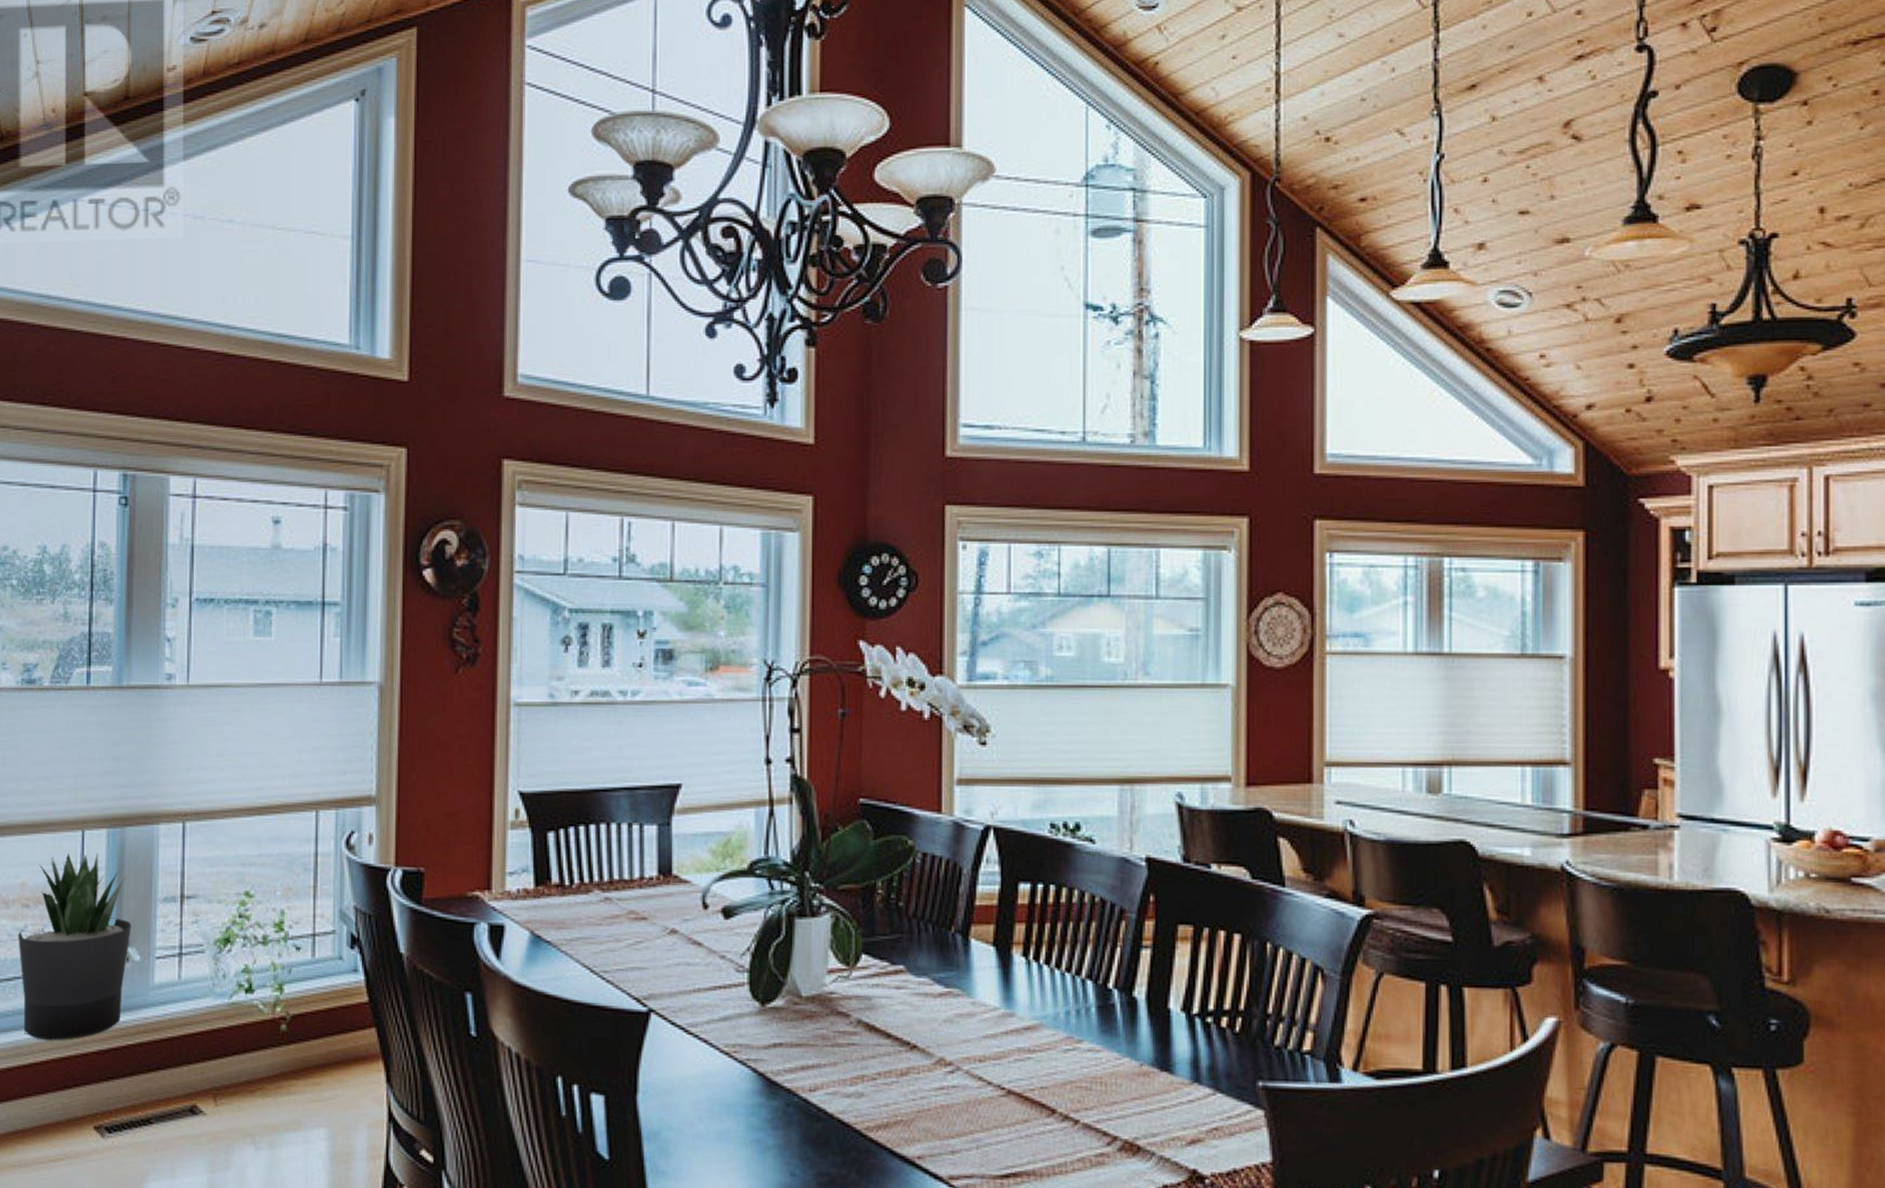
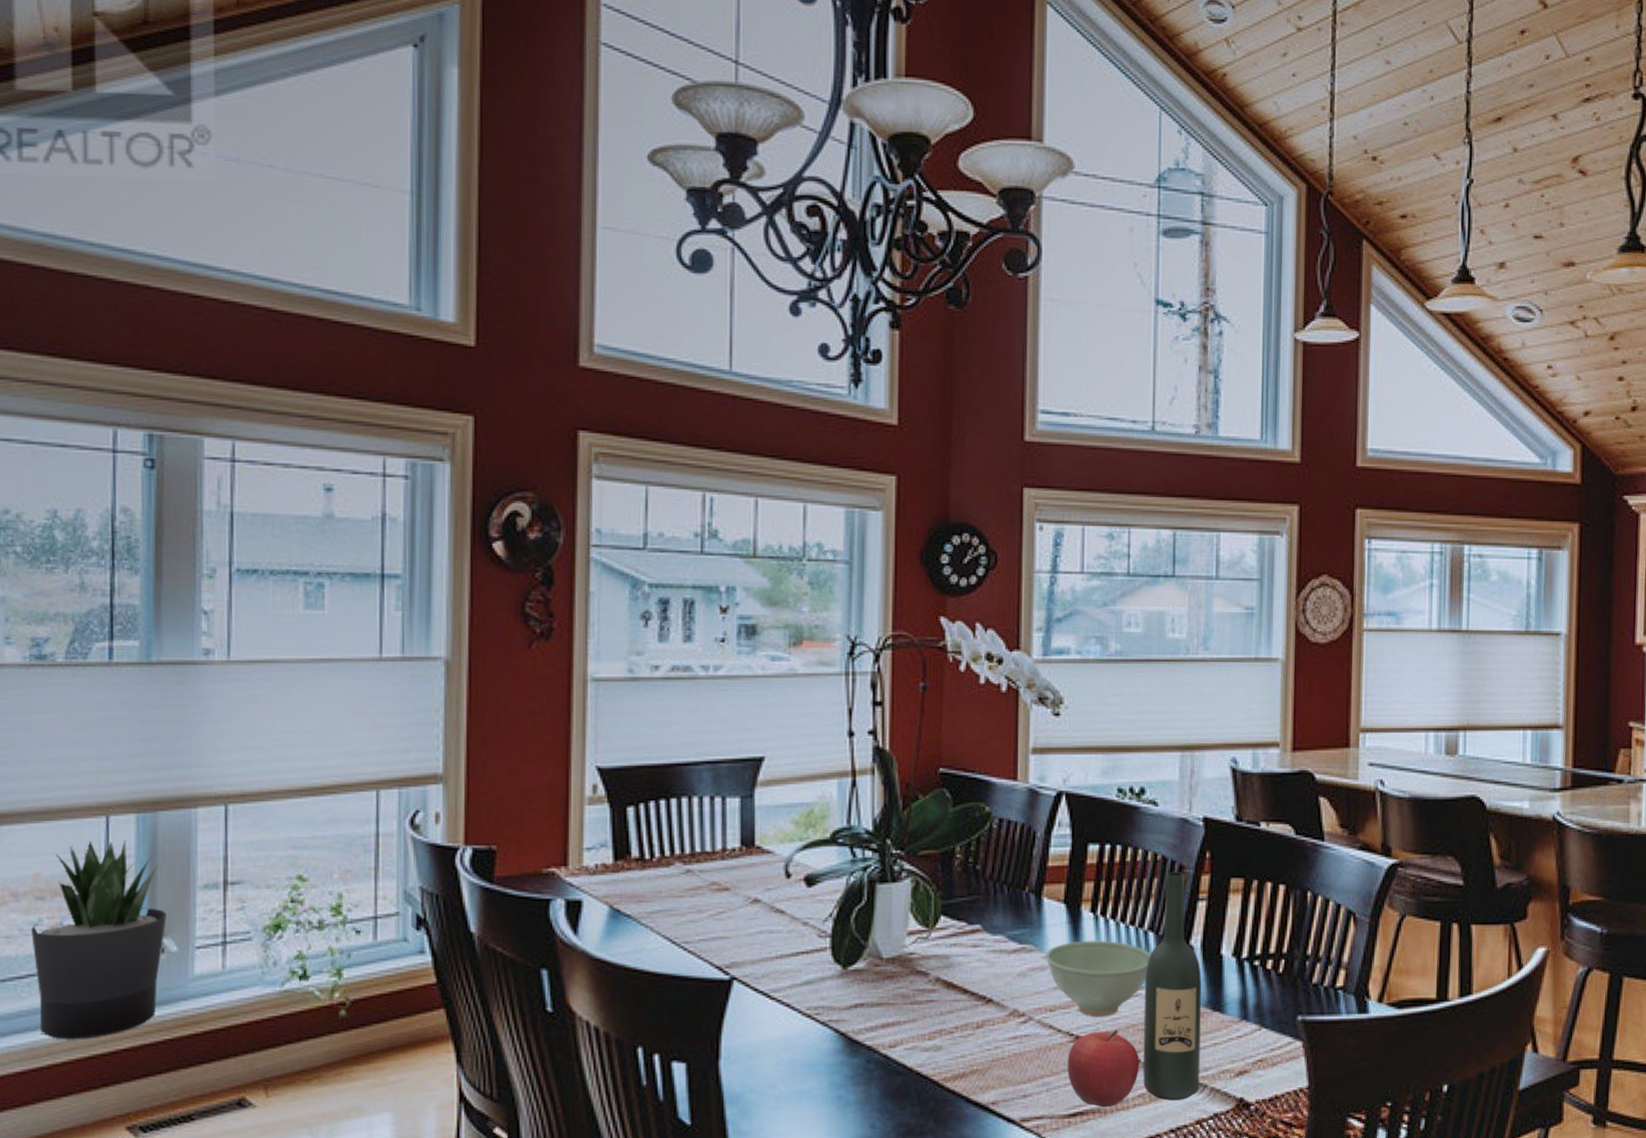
bowl: none [973,987,1089,1070] -> present [1045,940,1151,1016]
fruit: none [999,1084,1079,1170] -> present [1067,1028,1140,1107]
wine bottle: none [1083,915,1147,1168] -> present [1143,871,1201,1101]

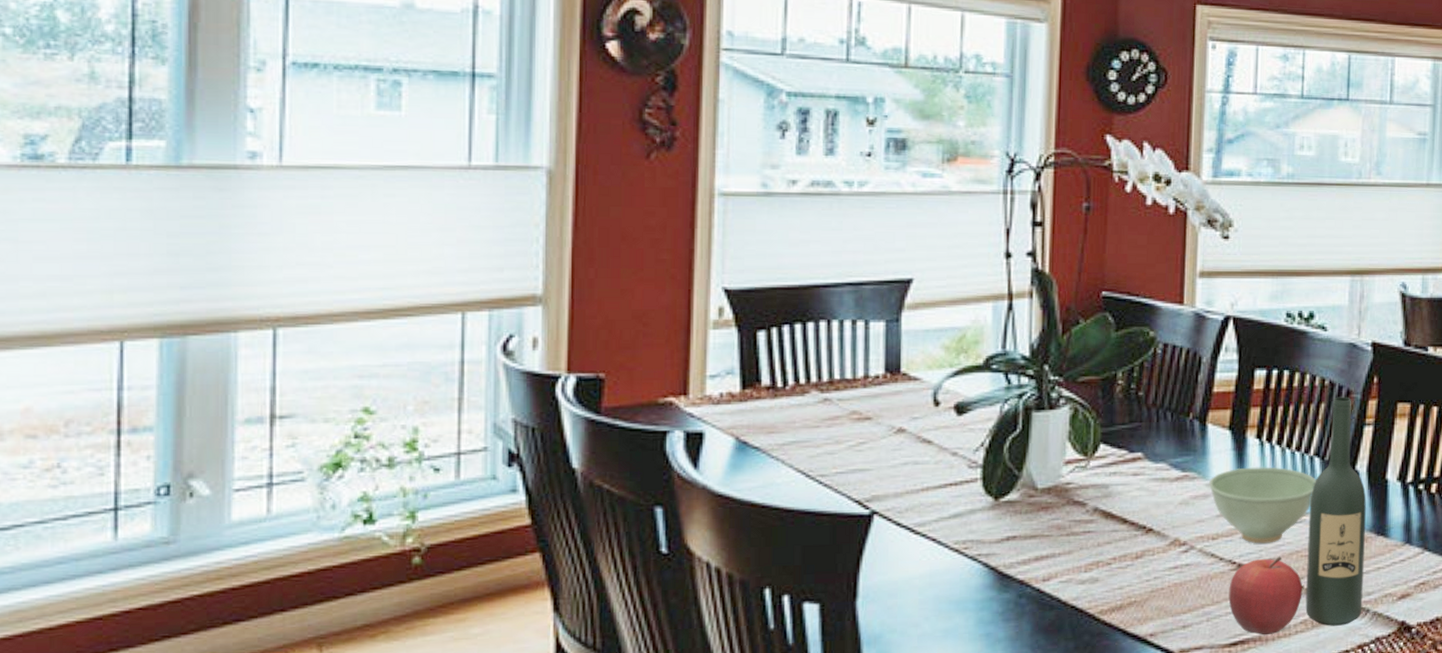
planter: present [31,840,167,1039] -> none [19,368,197,598]

